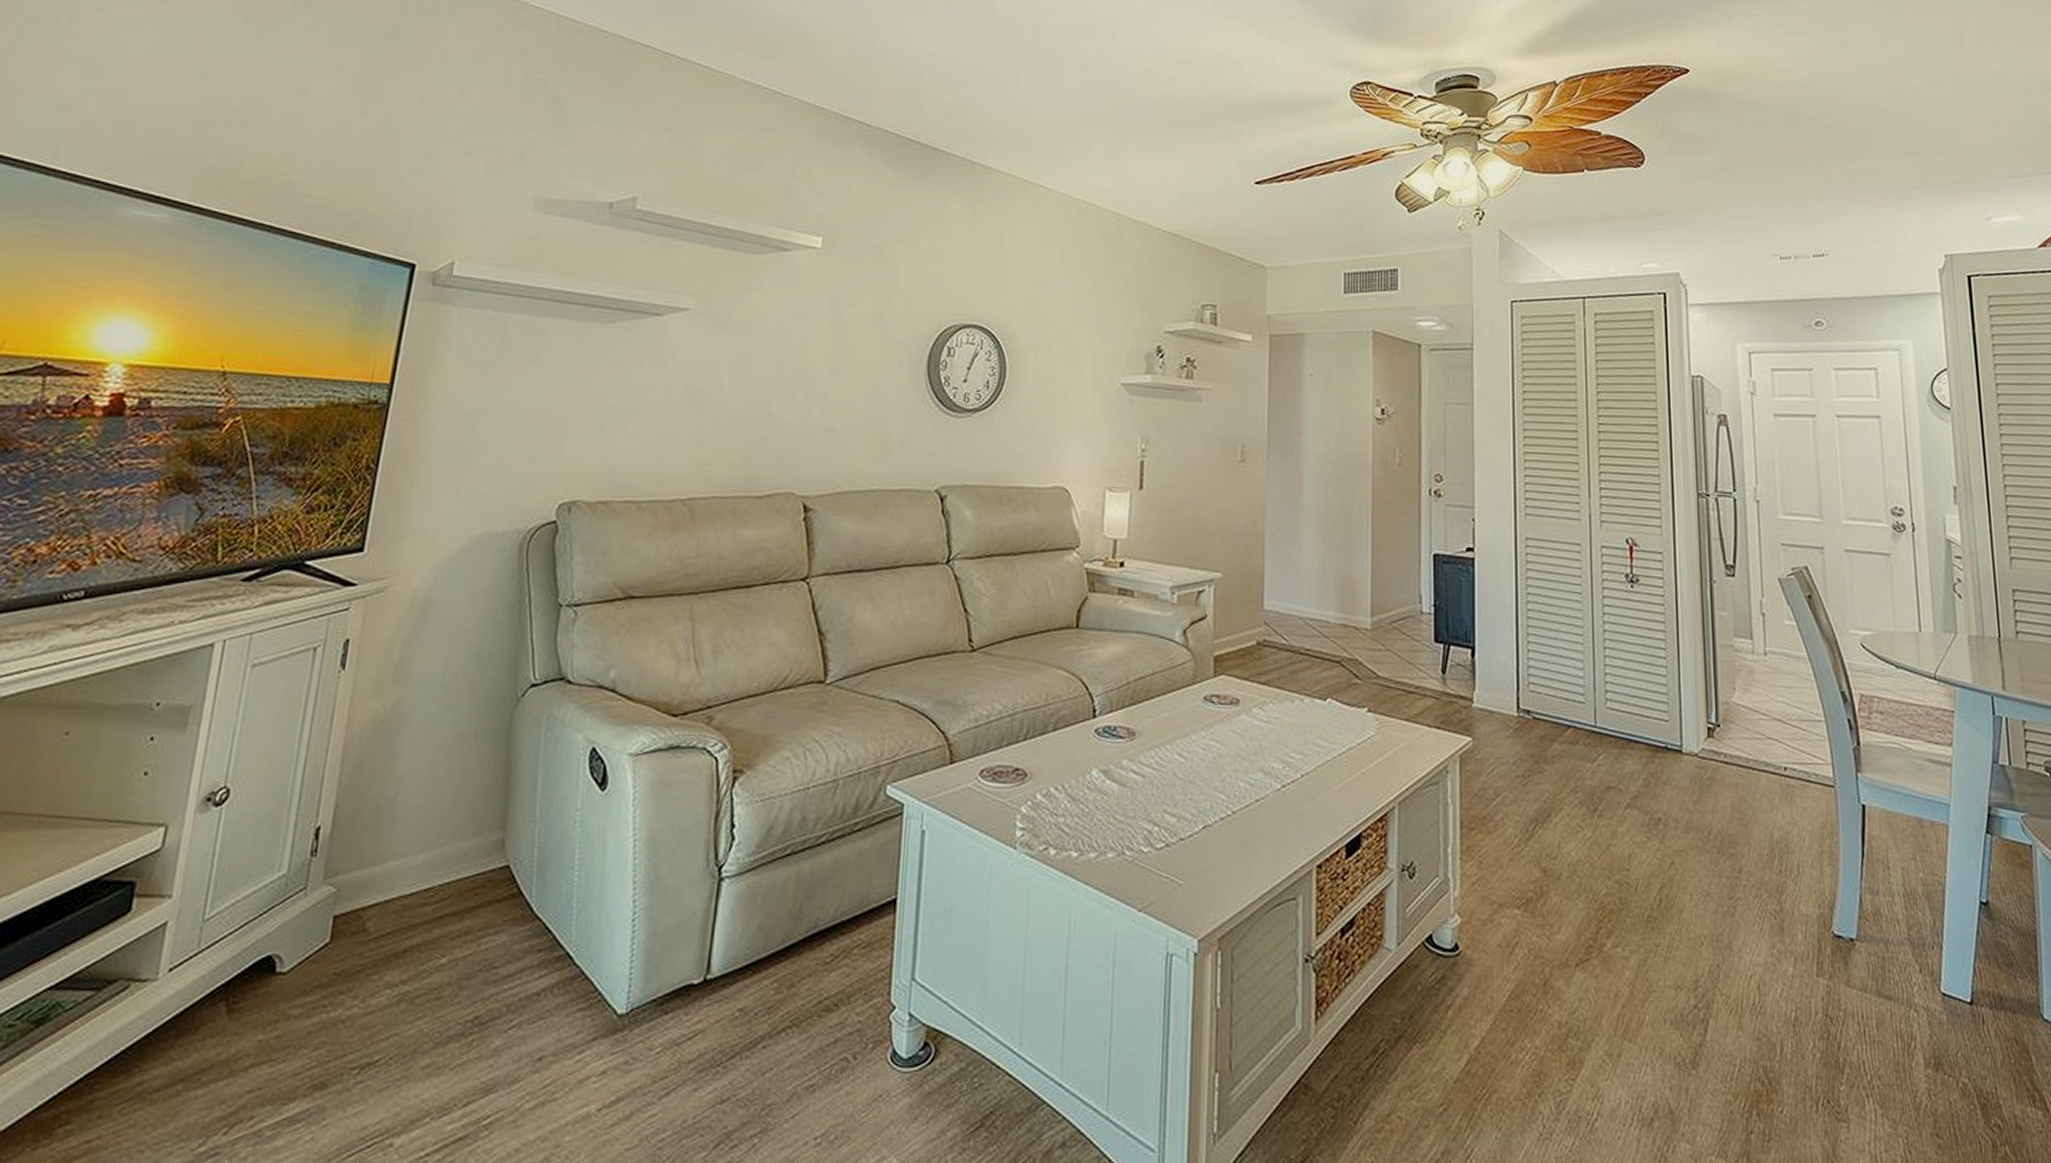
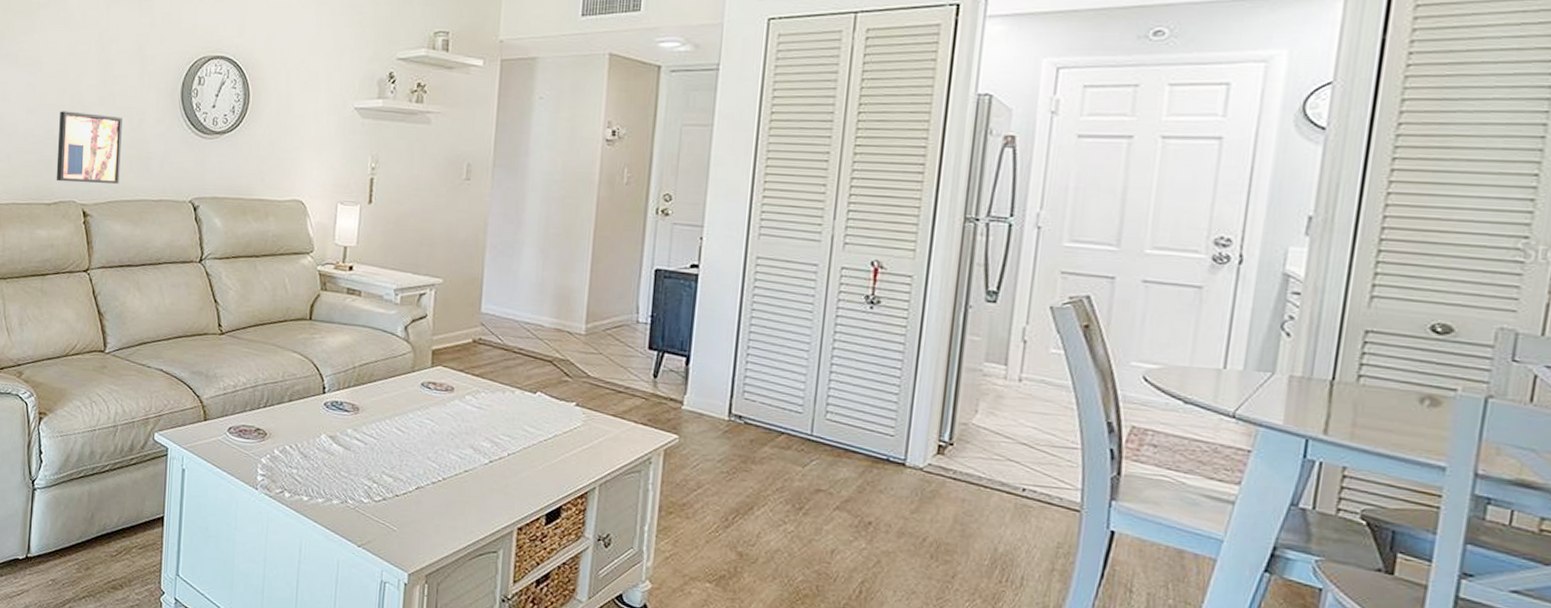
wall art: none [770,384,857,472] -> present [56,111,123,184]

